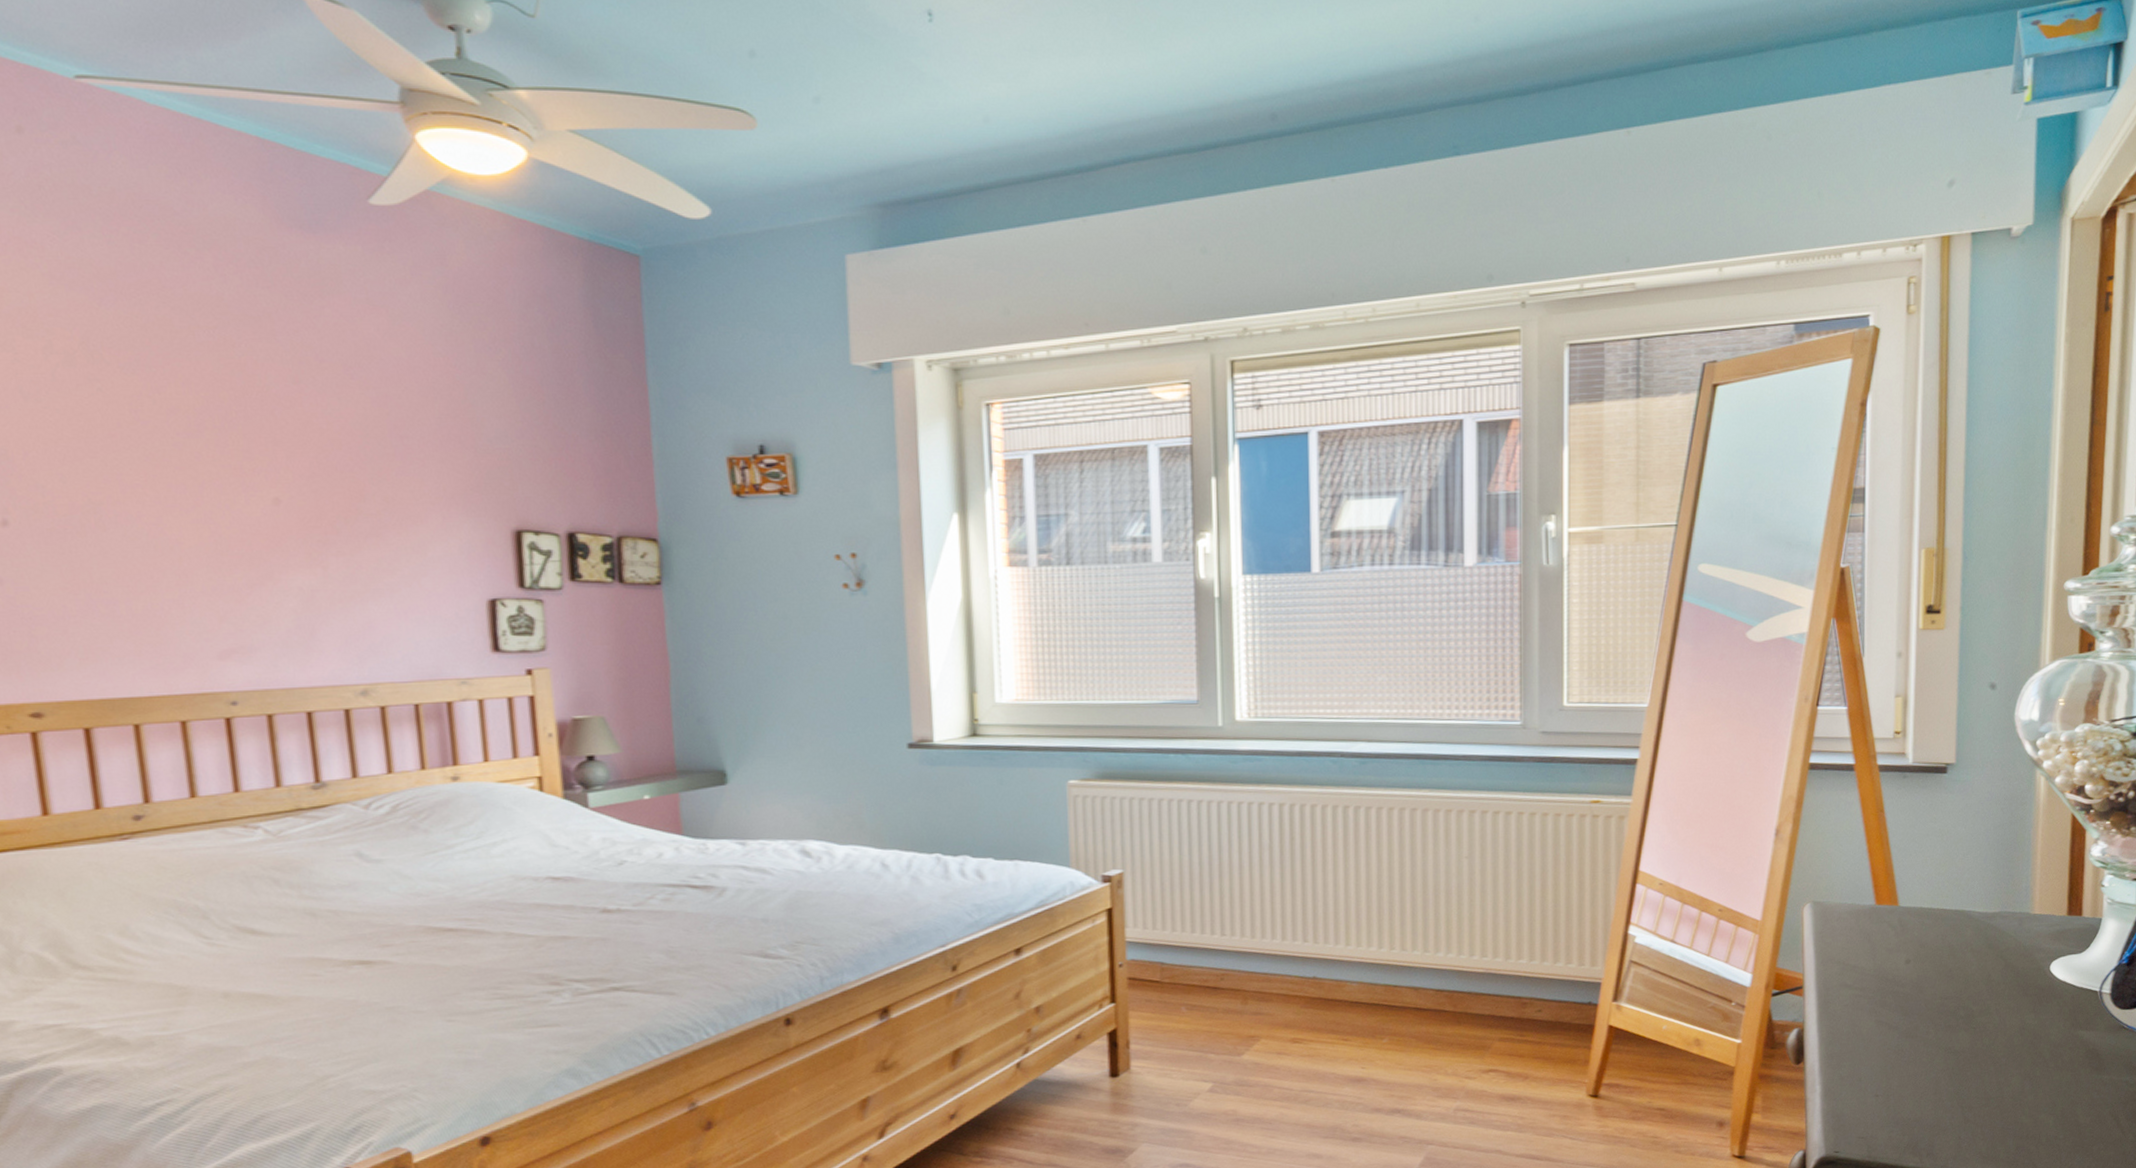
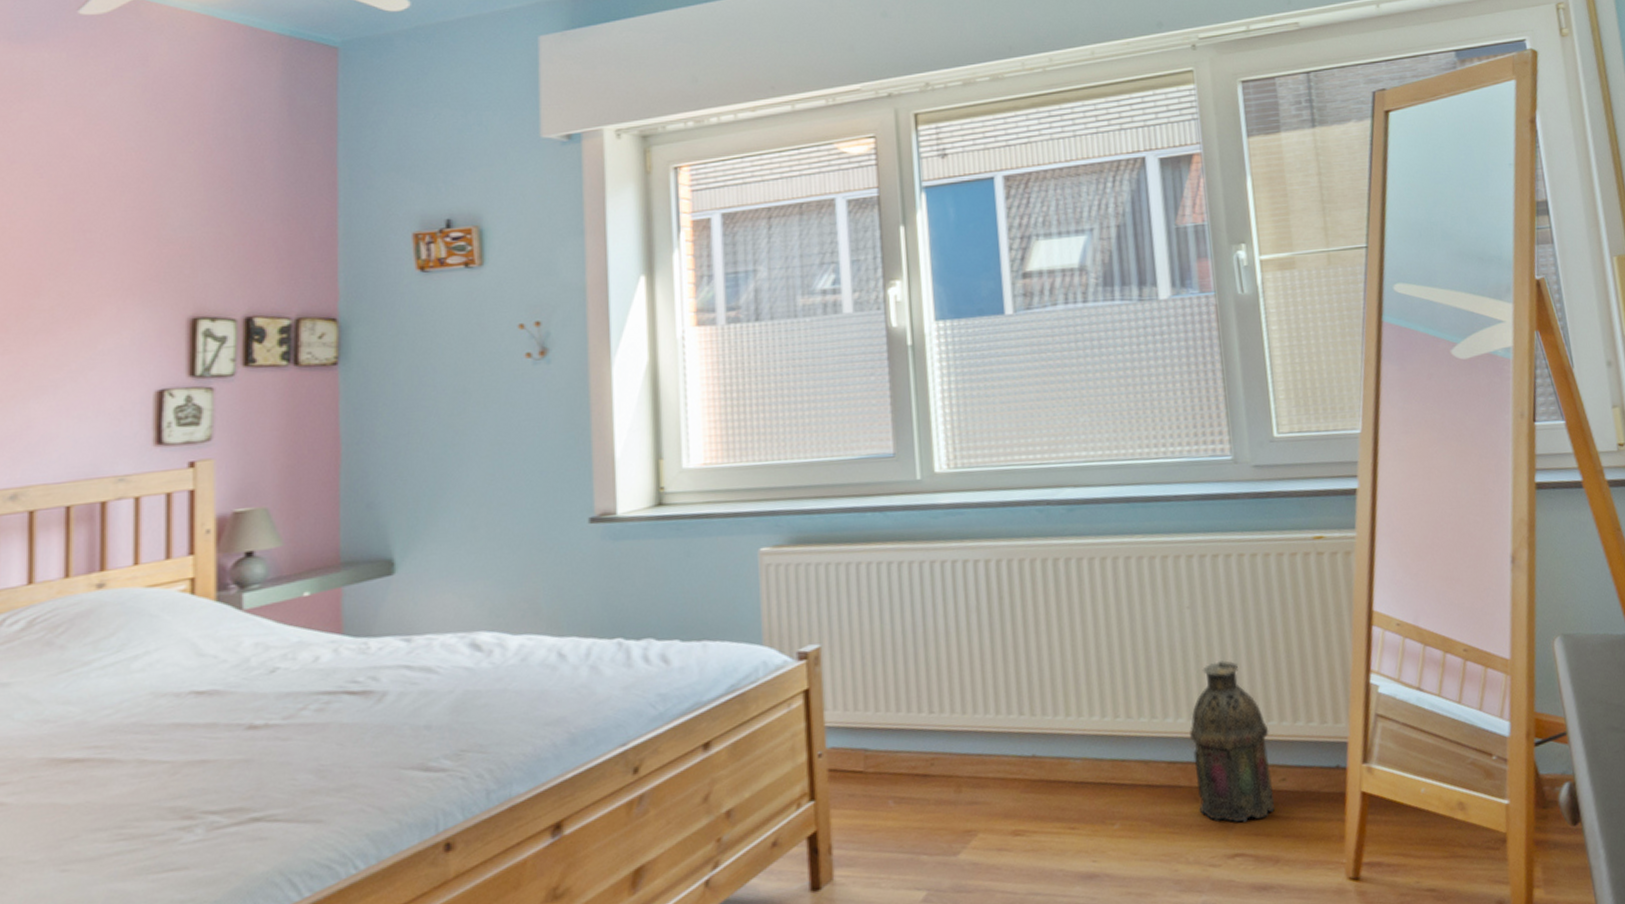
lantern: none [1458,906,1531,1044] -> present [1190,660,1276,823]

